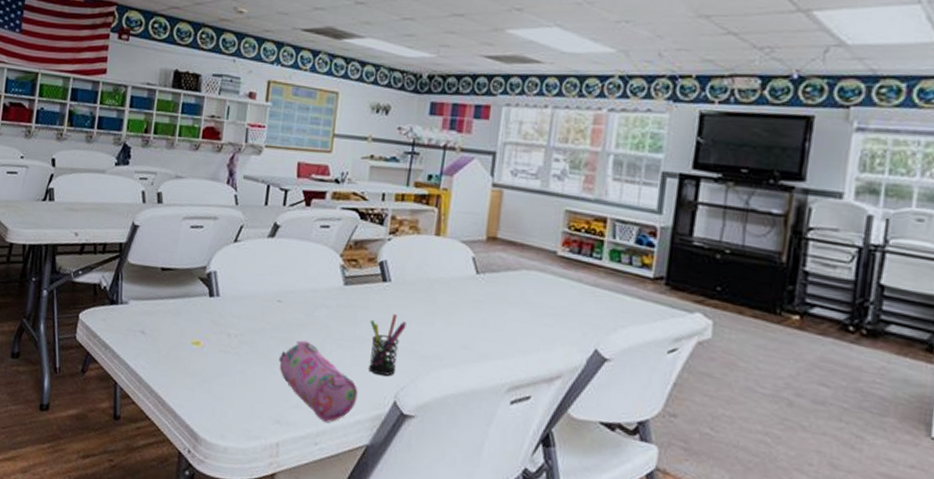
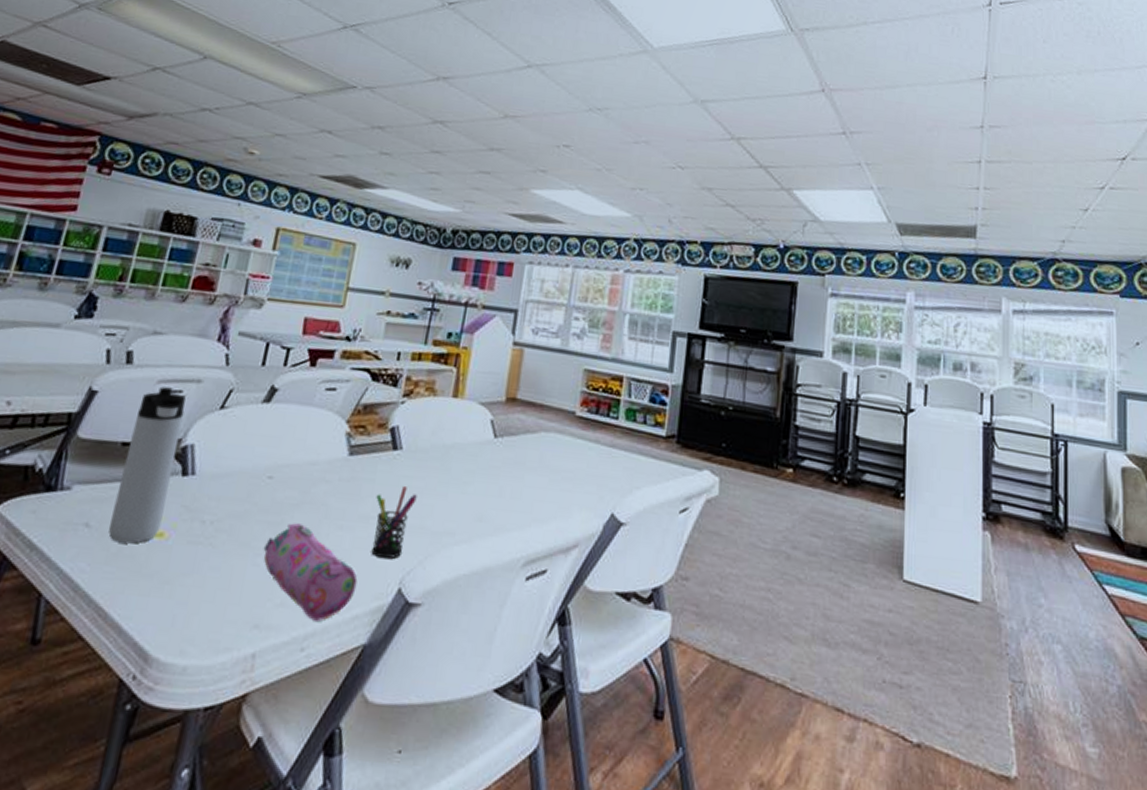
thermos bottle: none [158,222,206,349] -> present [108,386,186,544]

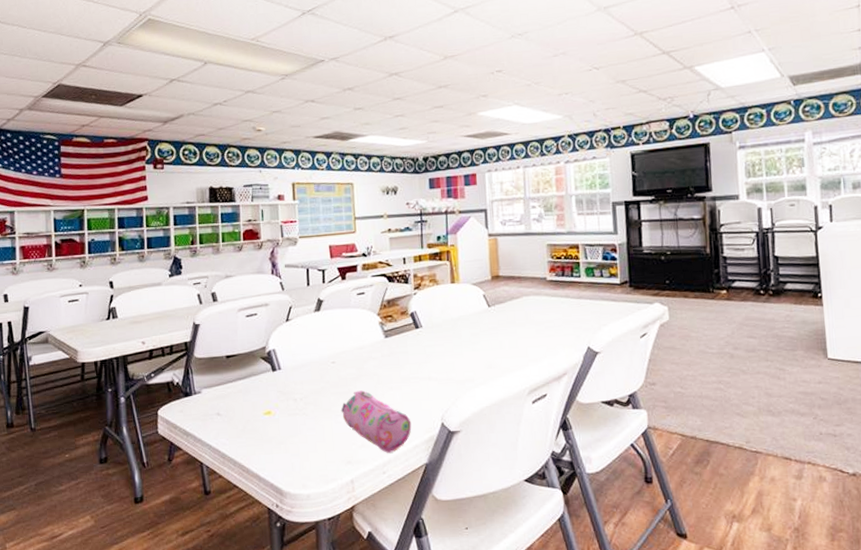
thermos bottle: present [108,386,186,544] -> none [230,313,268,422]
pen holder: present [371,486,417,559] -> none [411,353,441,405]

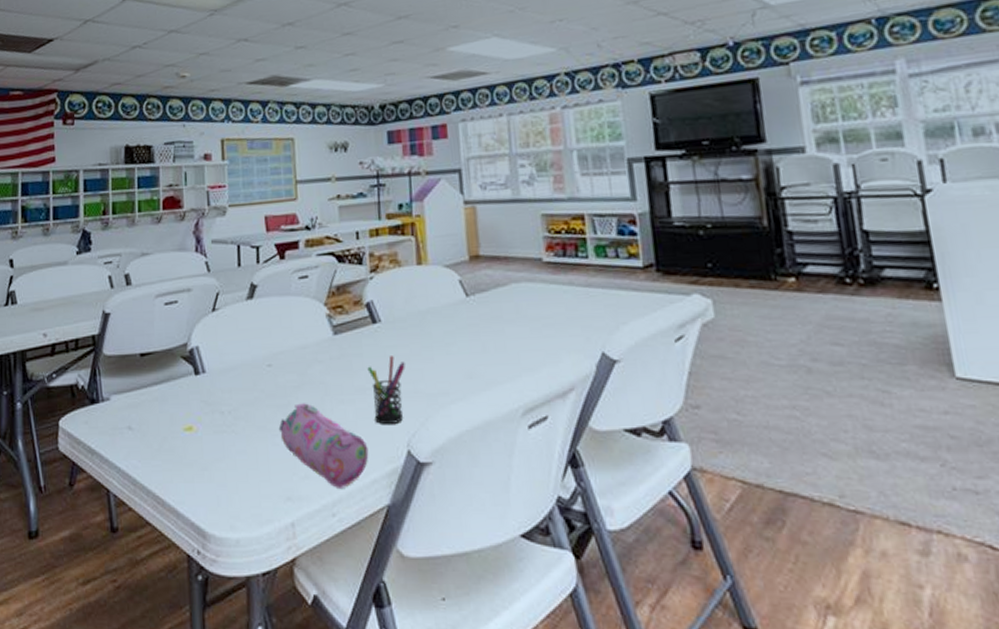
pen holder: none [411,353,441,405] -> present [367,356,405,425]

